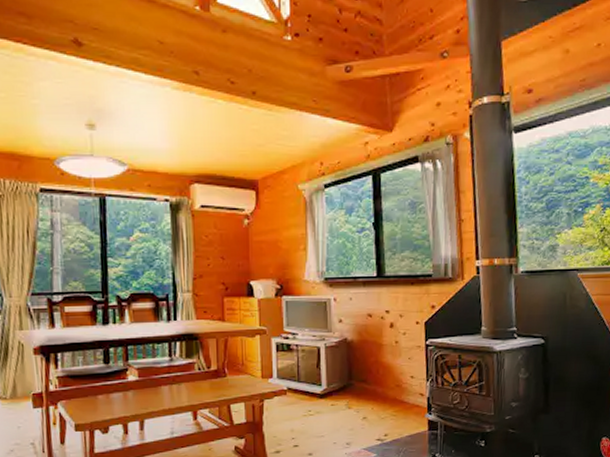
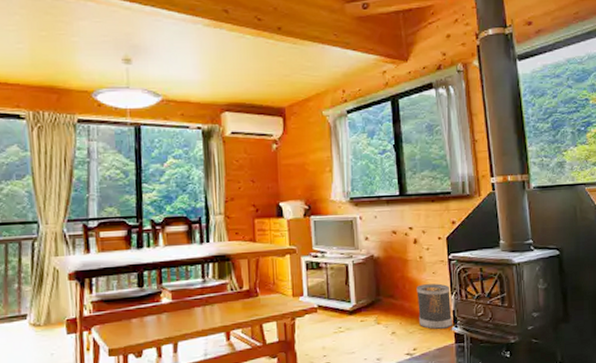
wastebasket: none [390,369,427,416] -> present [416,283,453,330]

